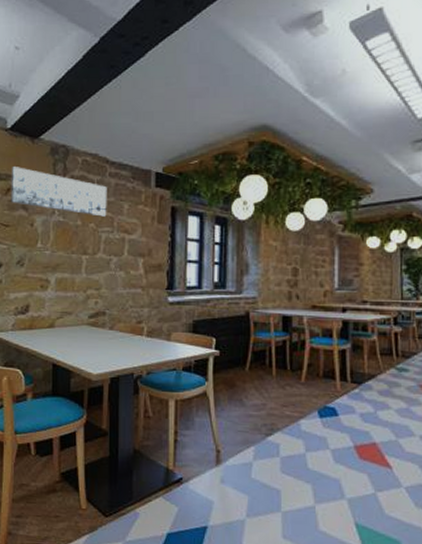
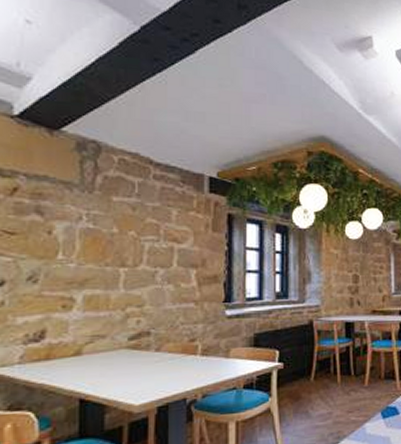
wall art: present [11,167,107,217] -> none [18,162,151,224]

